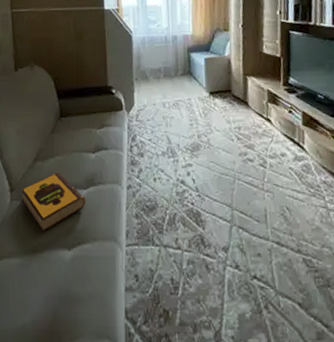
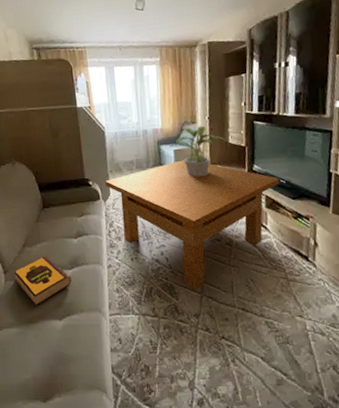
table: none [130,69,318,218] -> present [105,160,280,290]
potted plant: none [200,33,262,89] -> present [170,125,227,177]

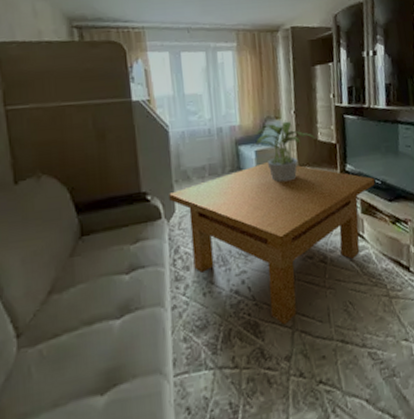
hardback book: present [14,256,72,306] -> none [32,303,120,380]

